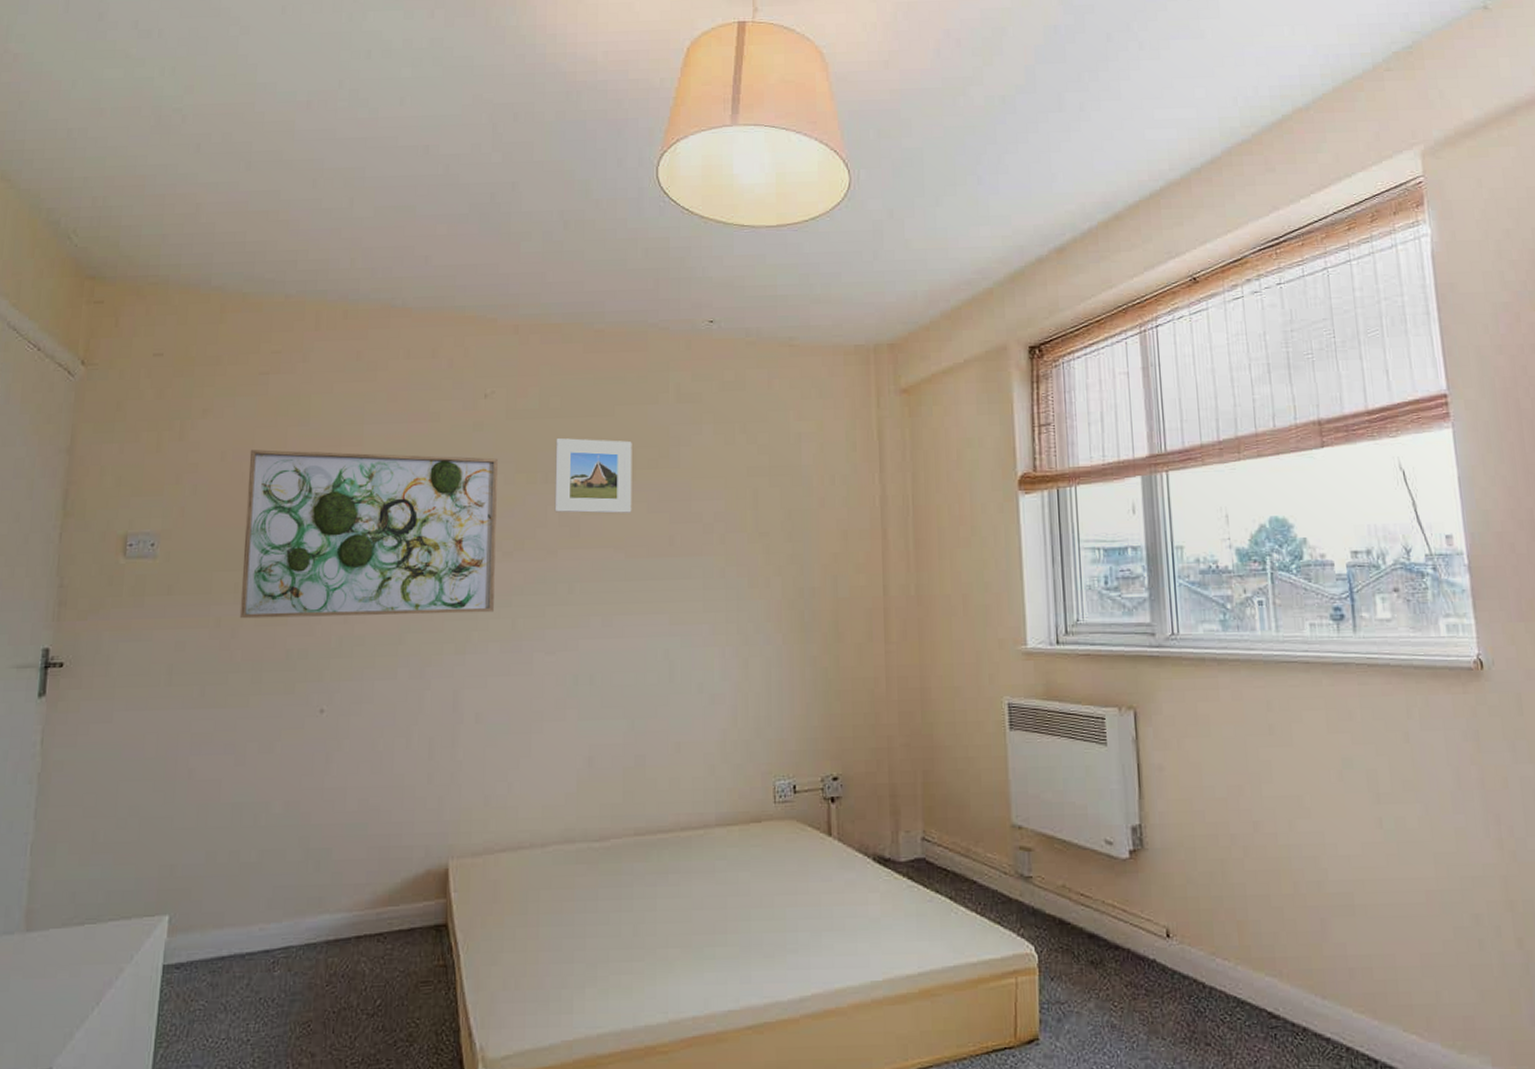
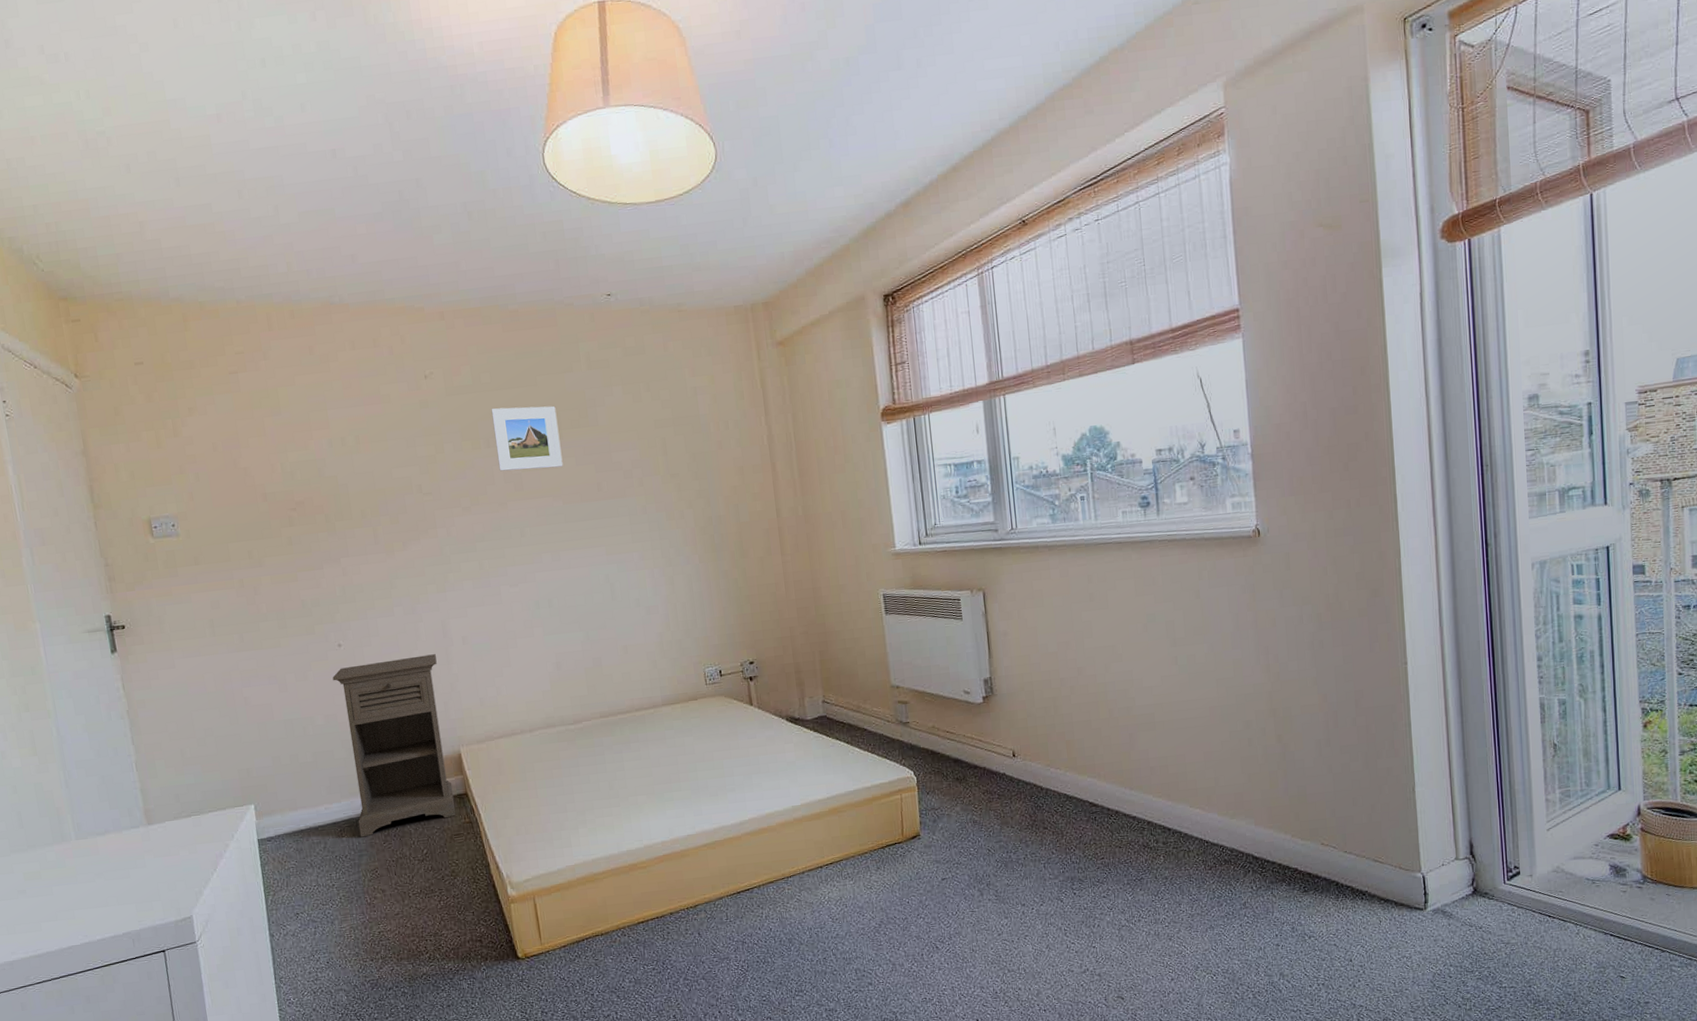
wall art: present [239,449,498,619] -> none [236,430,463,579]
nightstand: none [297,733,439,975] -> present [332,654,456,838]

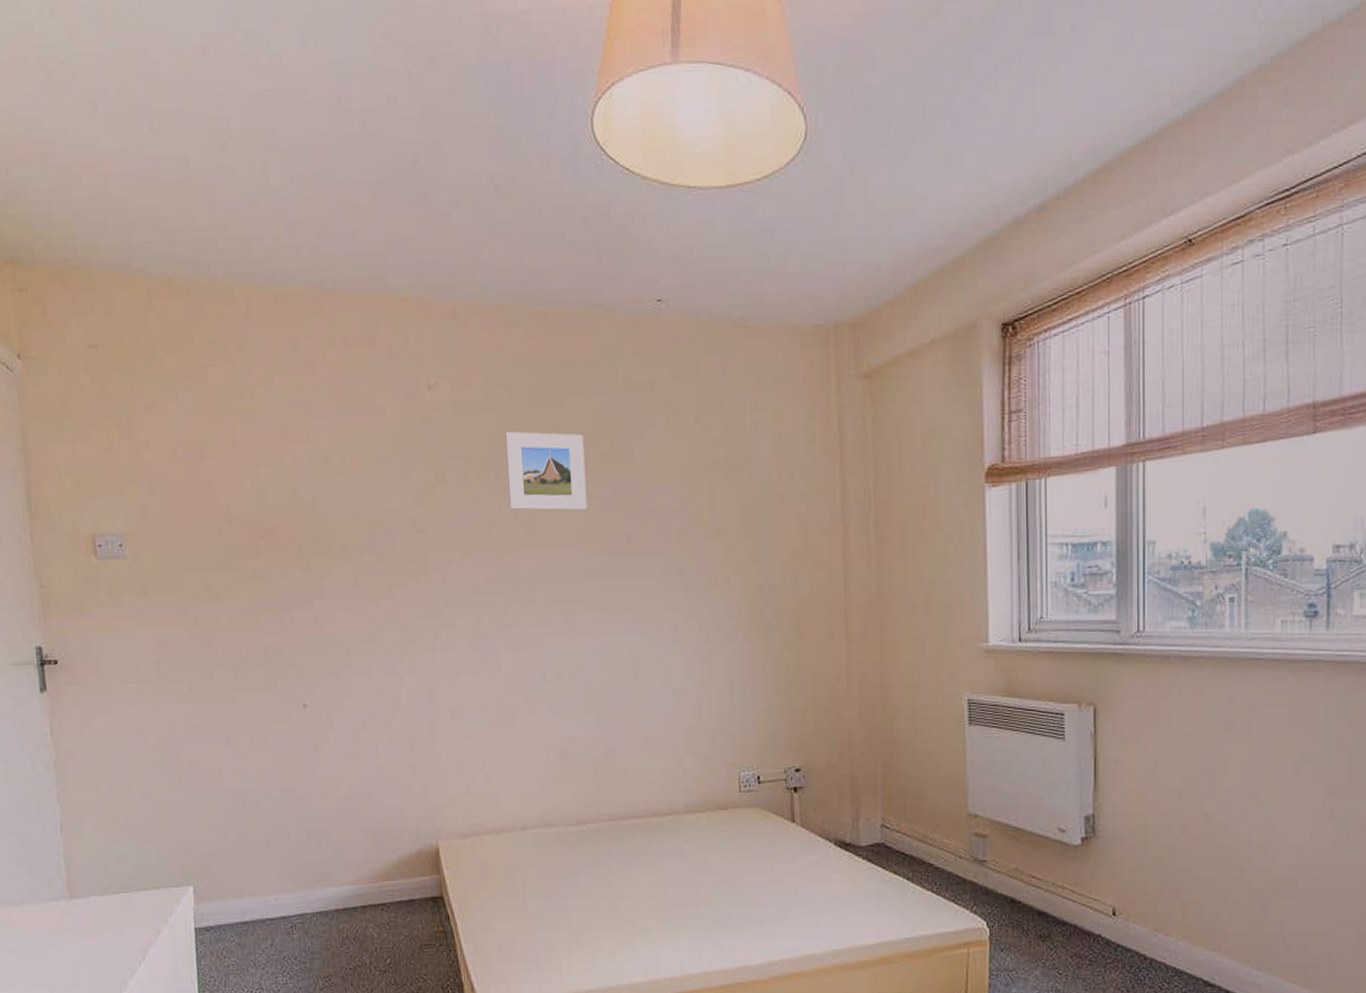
nightstand: present [332,654,456,838] -> none [294,726,428,937]

